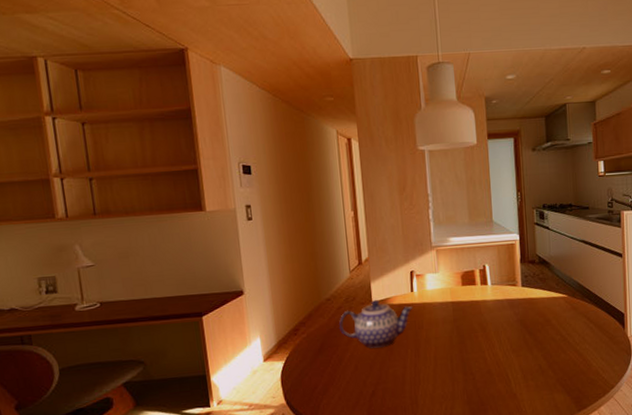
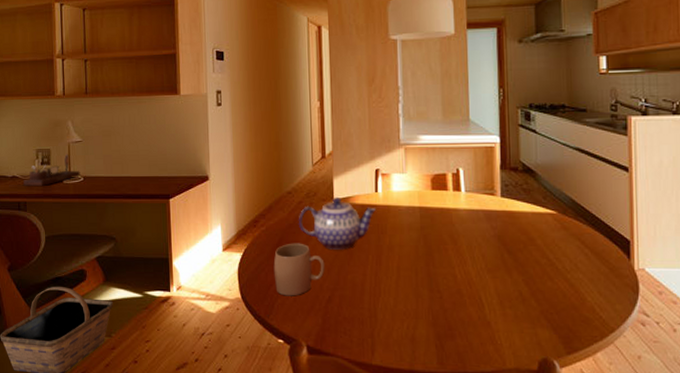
desk organizer: none [25,279,96,318] -> present [23,153,81,187]
mug: none [316,345,368,396] -> present [273,243,325,296]

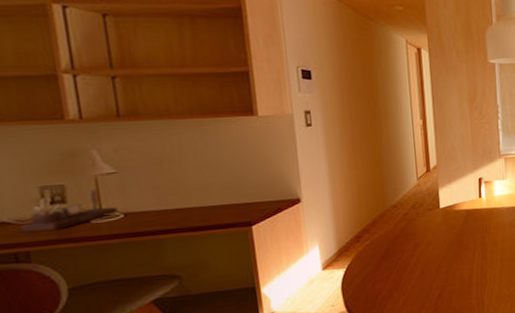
mug: present [273,243,325,296] -> none [380,250,434,301]
teapot: present [298,196,376,250] -> none [405,205,480,253]

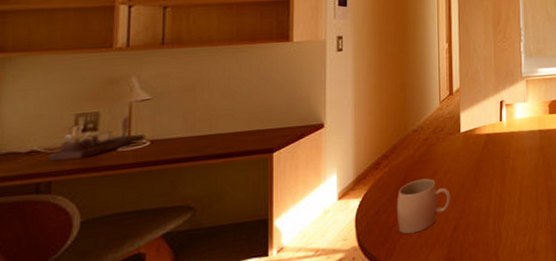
mug: none [380,250,434,301] -> present [396,178,451,235]

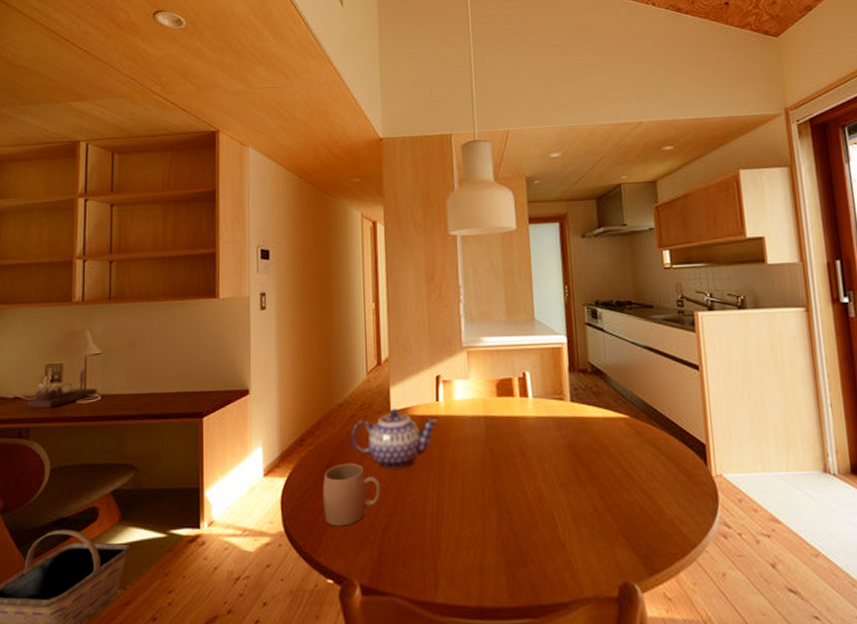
teapot: none [424,129,500,180] -> present [350,407,437,469]

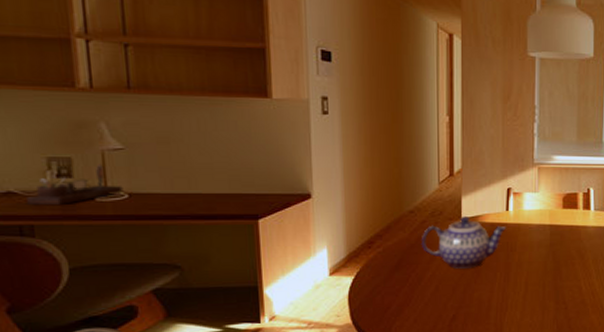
mug: present [322,463,381,527] -> none [391,263,450,318]

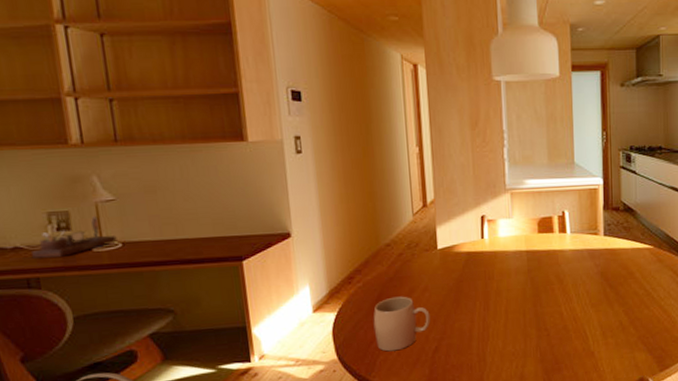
mug: none [391,263,450,318] -> present [373,296,431,352]
teapot: present [420,215,506,269] -> none [399,245,482,300]

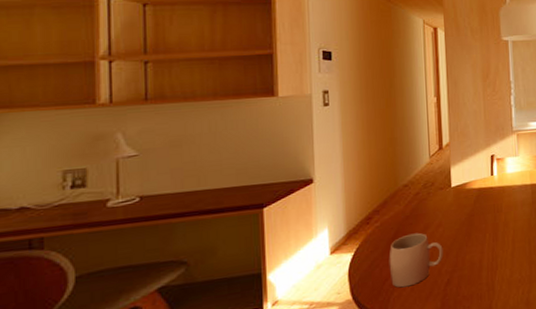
desk organizer: present [31,215,117,258] -> none [39,171,135,218]

